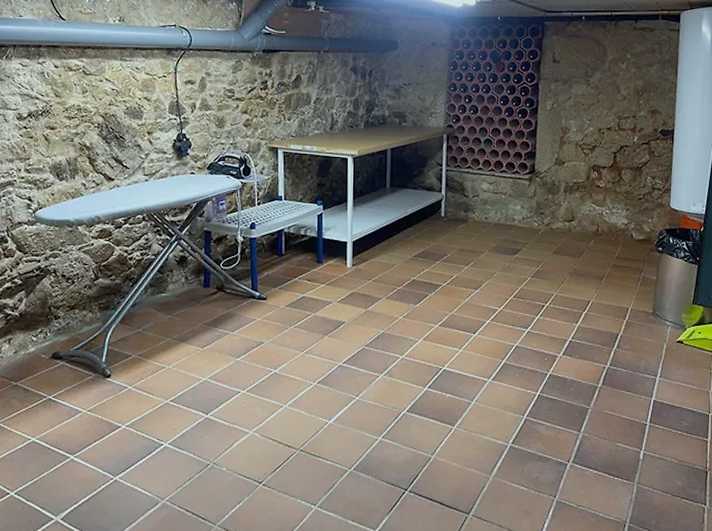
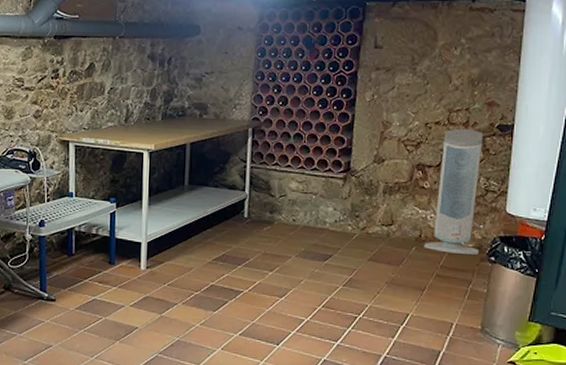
air purifier: none [600,133,648,246] -> present [423,128,483,255]

